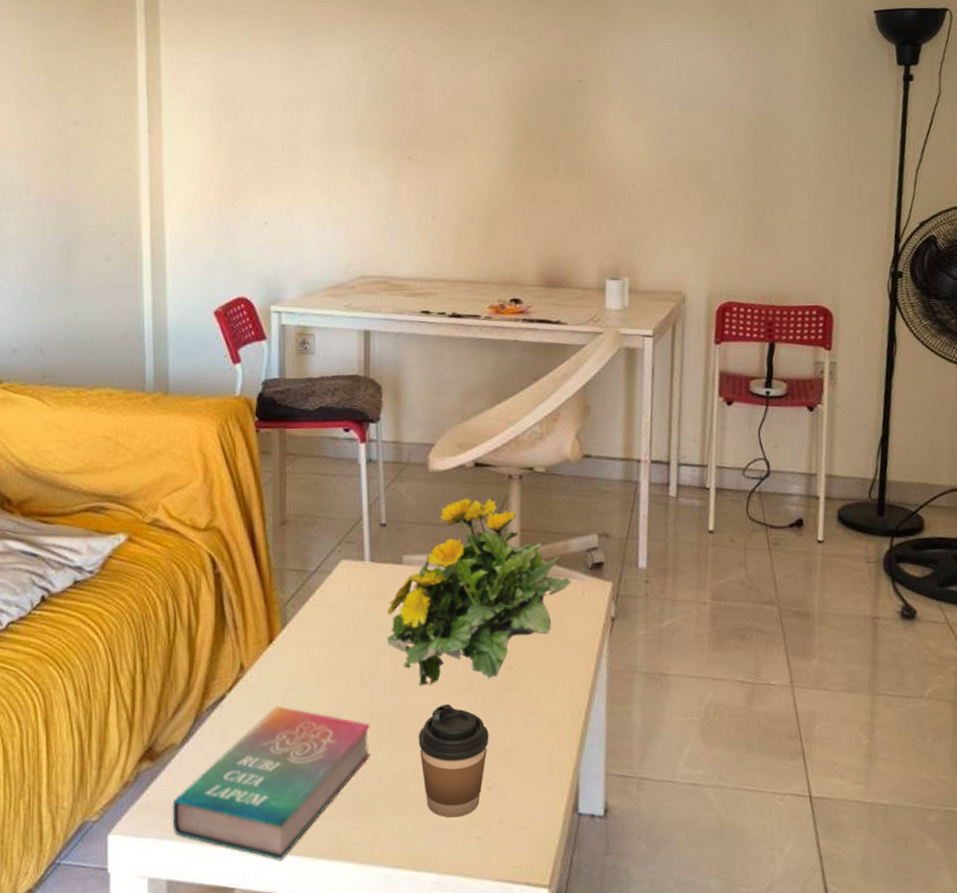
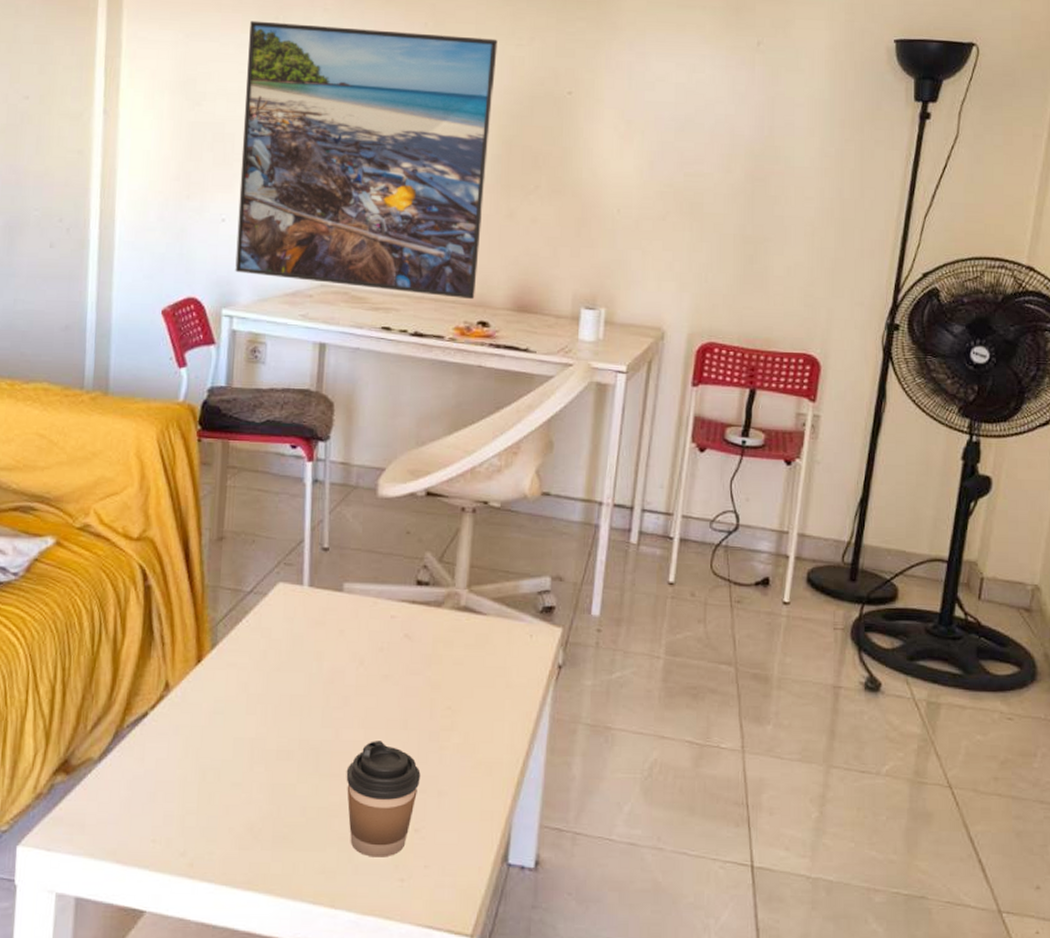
book: present [172,706,370,861] -> none [84,728,297,886]
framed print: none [279,36,510,280] -> present [235,20,498,300]
flowering plant: present [387,497,572,686] -> none [321,527,519,720]

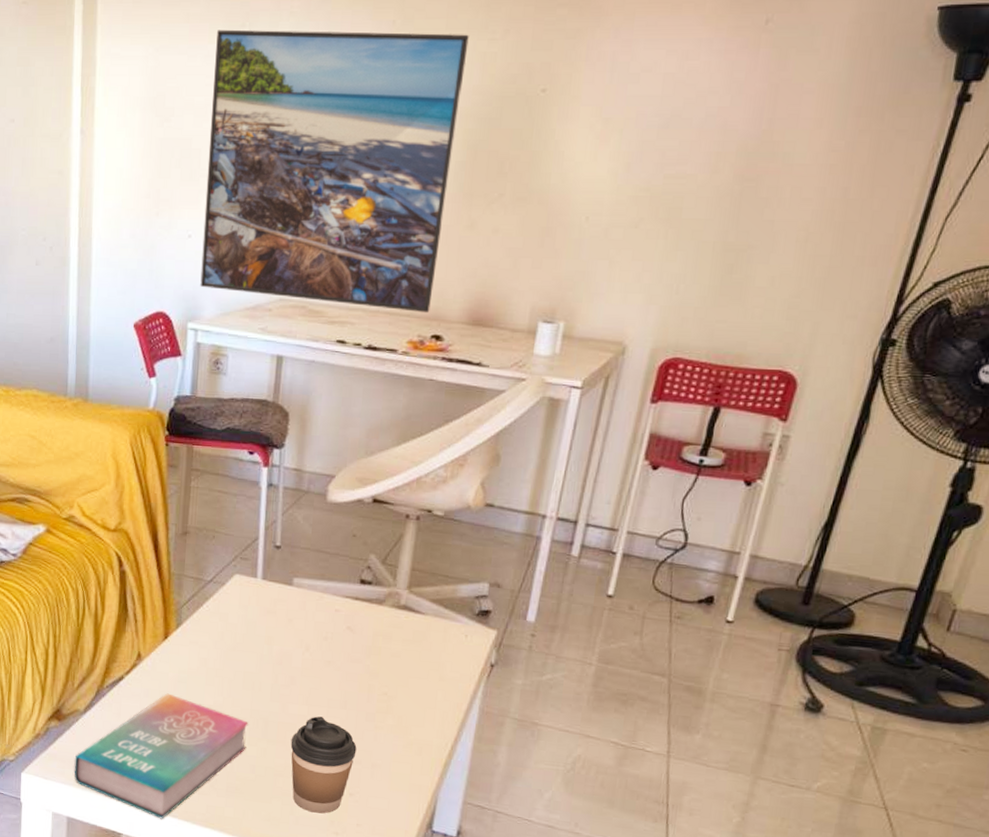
book: none [84,728,297,886] -> present [73,693,248,819]

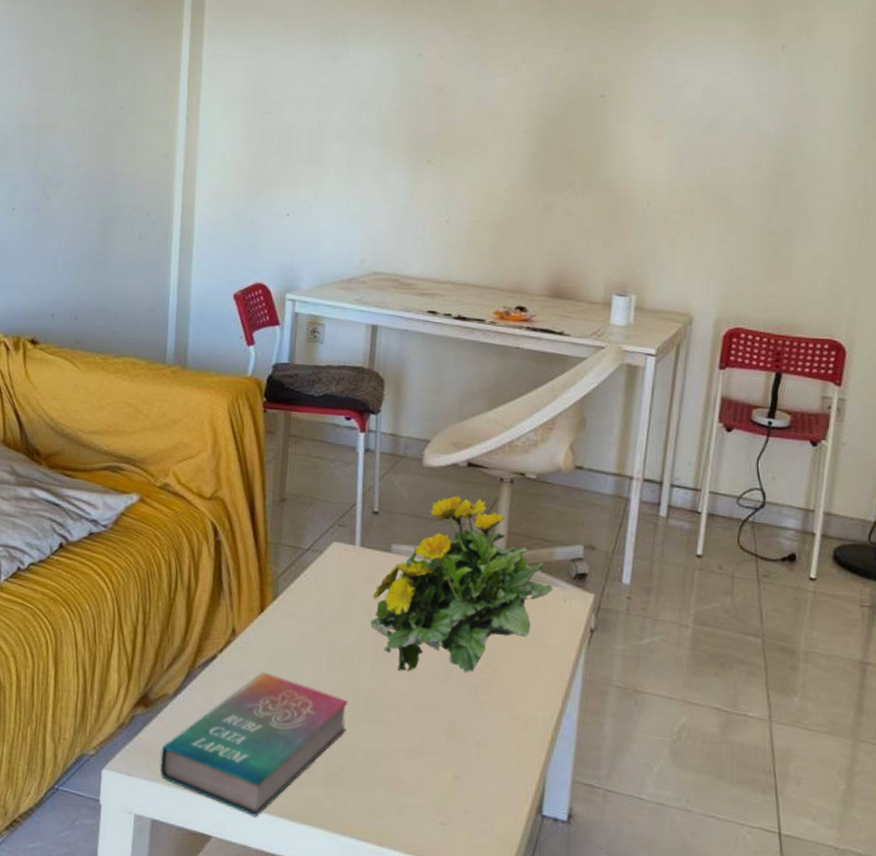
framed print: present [200,29,469,313] -> none [298,37,535,287]
flowering plant: none [271,531,456,701] -> present [370,495,554,673]
coffee cup: present [290,716,357,814] -> none [392,692,461,802]

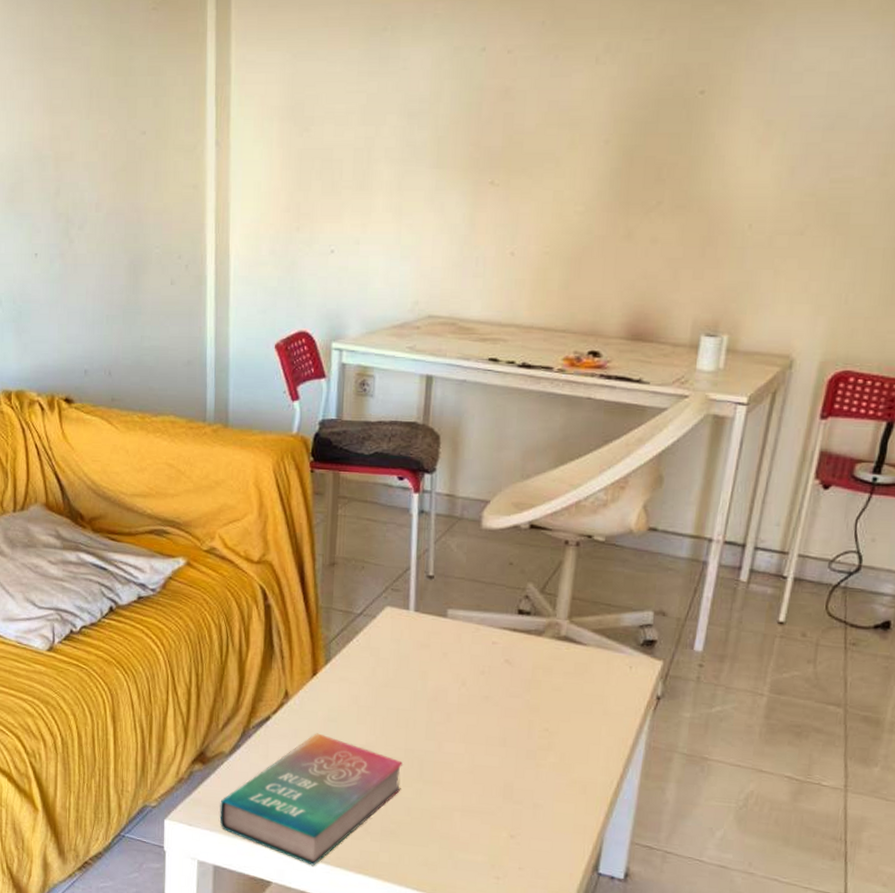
flowering plant: present [370,495,554,673] -> none [425,559,619,738]

